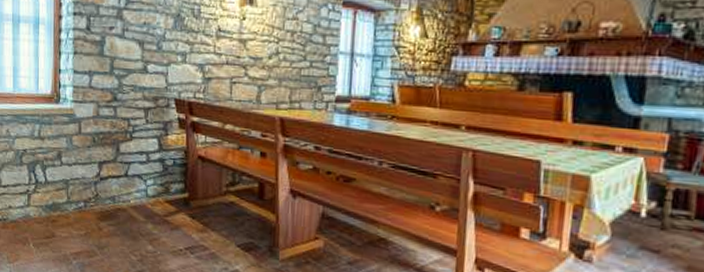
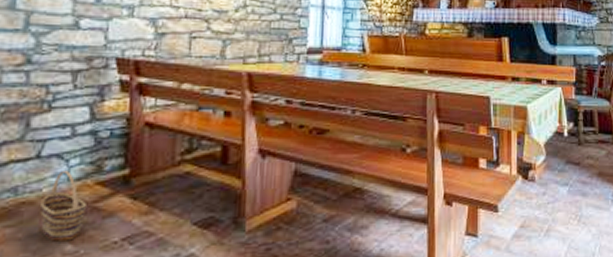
basket: none [130,189,160,243] -> present [40,171,86,242]

